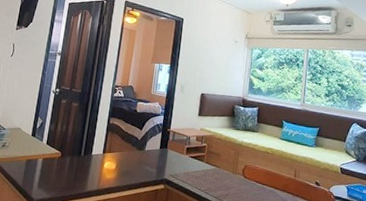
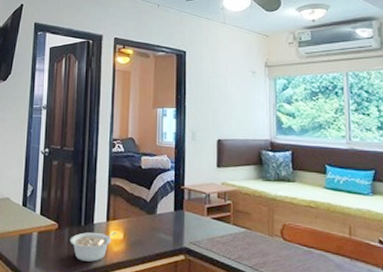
legume: none [70,161,111,186] -> present [70,232,117,262]

